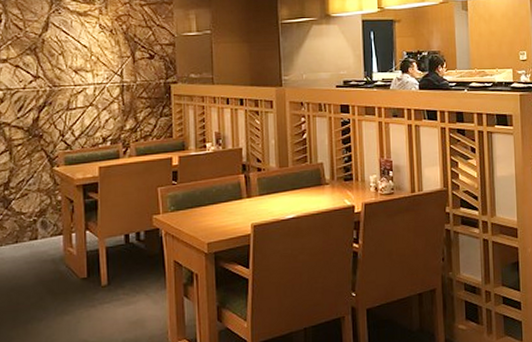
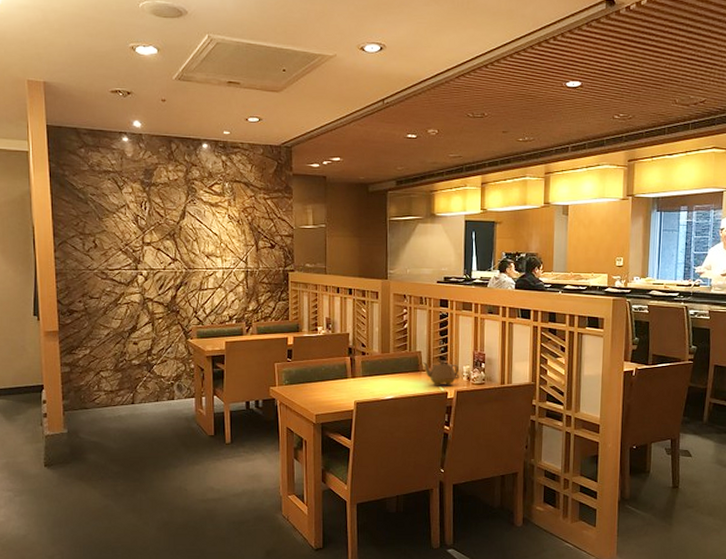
teapot: none [324,171,366,200] -> present [422,360,460,386]

